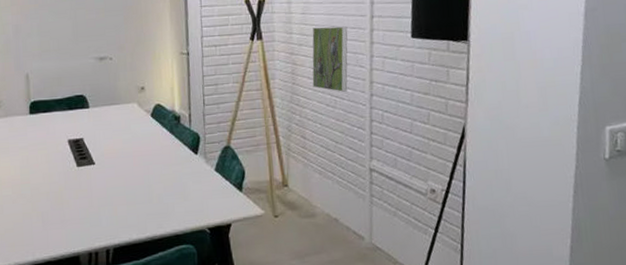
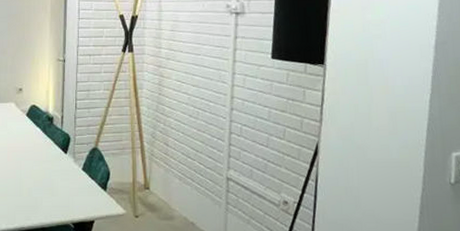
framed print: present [312,26,348,92] -> none [177,43,213,105]

